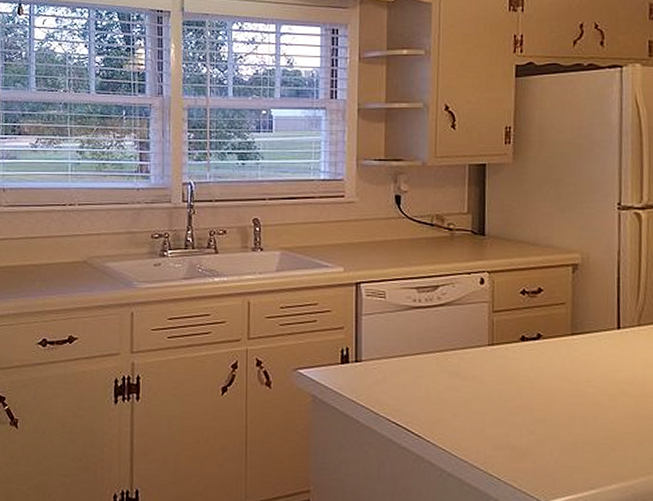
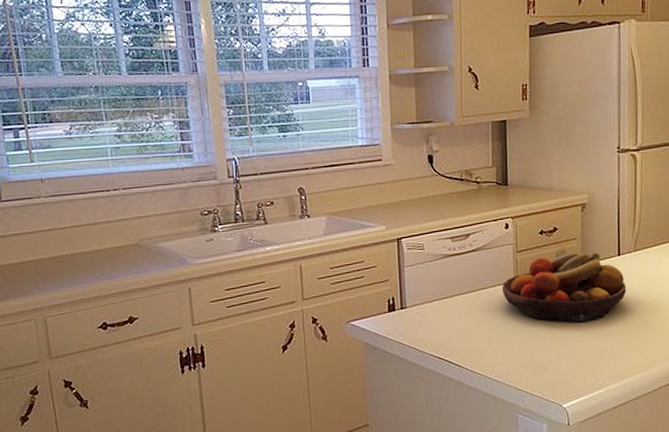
fruit bowl: none [473,311,628,403] -> present [501,247,627,322]

